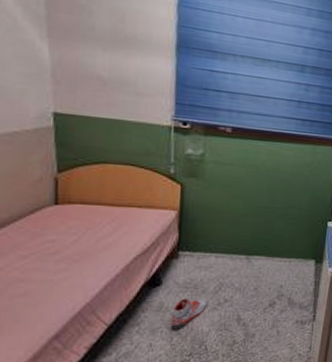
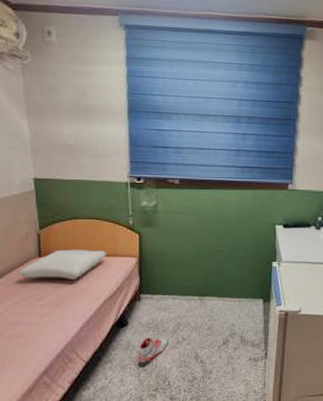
pillow: none [26,197,142,232] -> present [18,249,107,279]

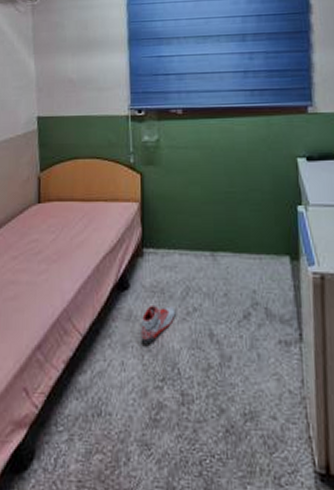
pillow: present [18,249,107,279] -> none [17,194,107,229]

